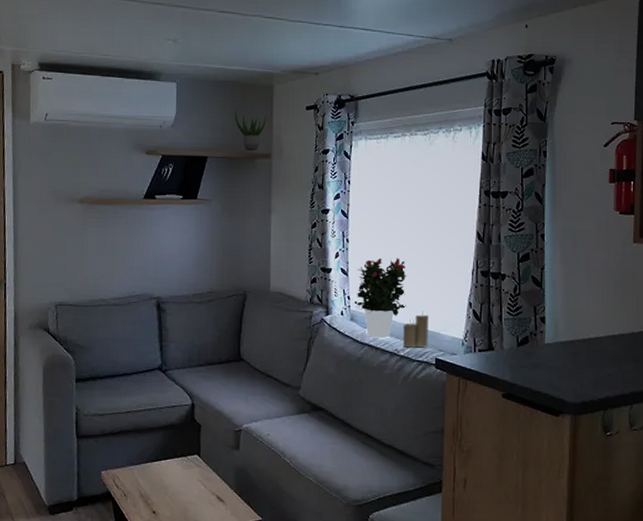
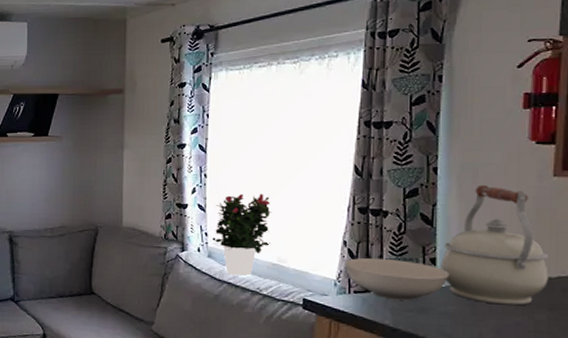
potted plant: present [235,108,266,151] -> none [86,45,119,86]
candle: present [403,310,429,348] -> none [266,248,297,288]
bowl: none [470,318,556,357] -> present [345,257,450,301]
kettle: none [549,250,632,359] -> present [440,184,549,306]

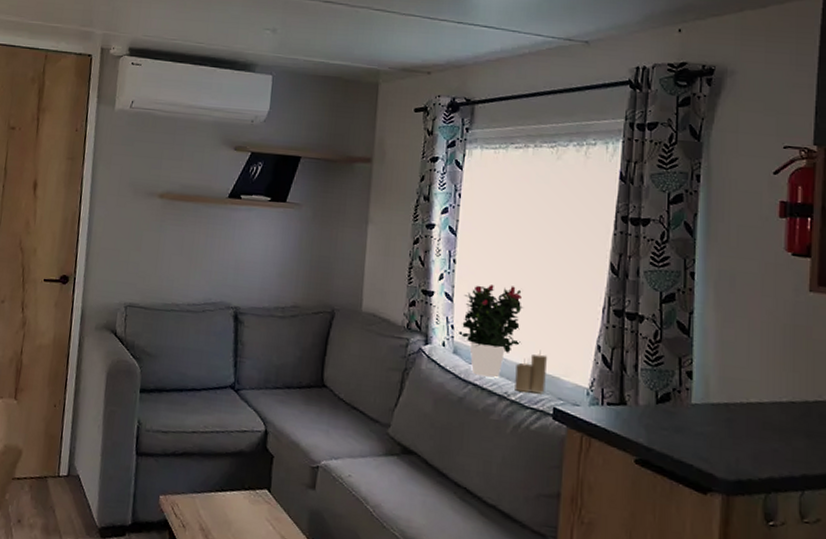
candle: none [266,248,297,288] -> present [515,350,548,394]
bowl: present [345,257,450,301] -> none [598,365,706,418]
kettle: present [440,184,549,306] -> none [697,294,806,431]

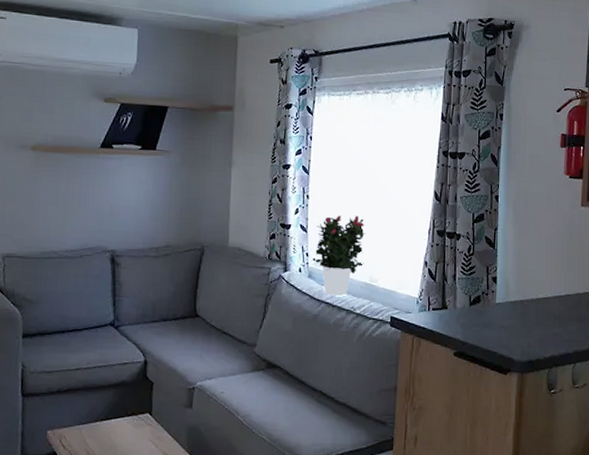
candle: present [515,350,548,394] -> none [359,269,386,306]

